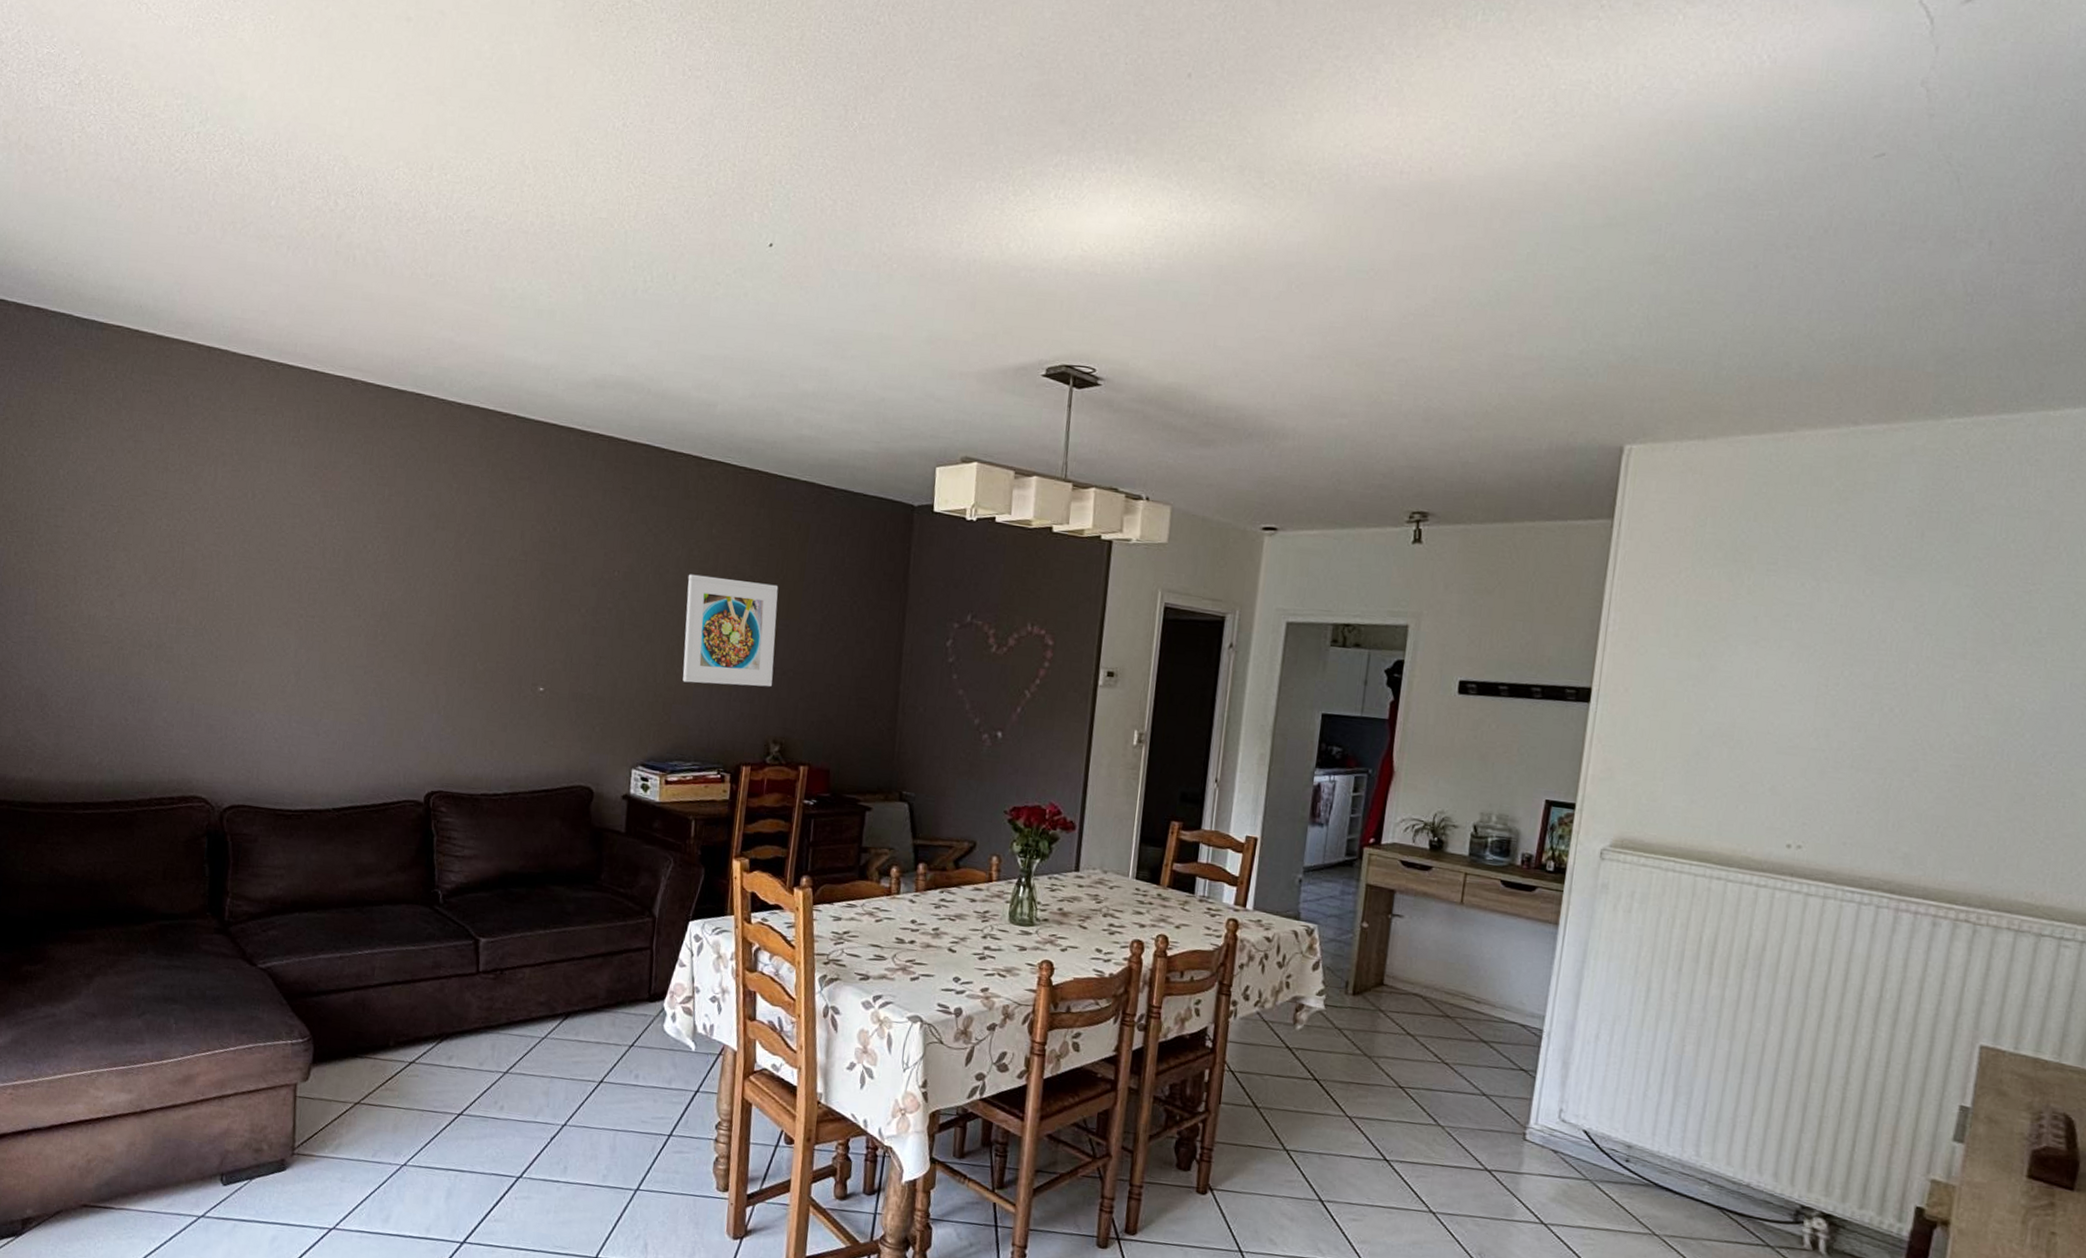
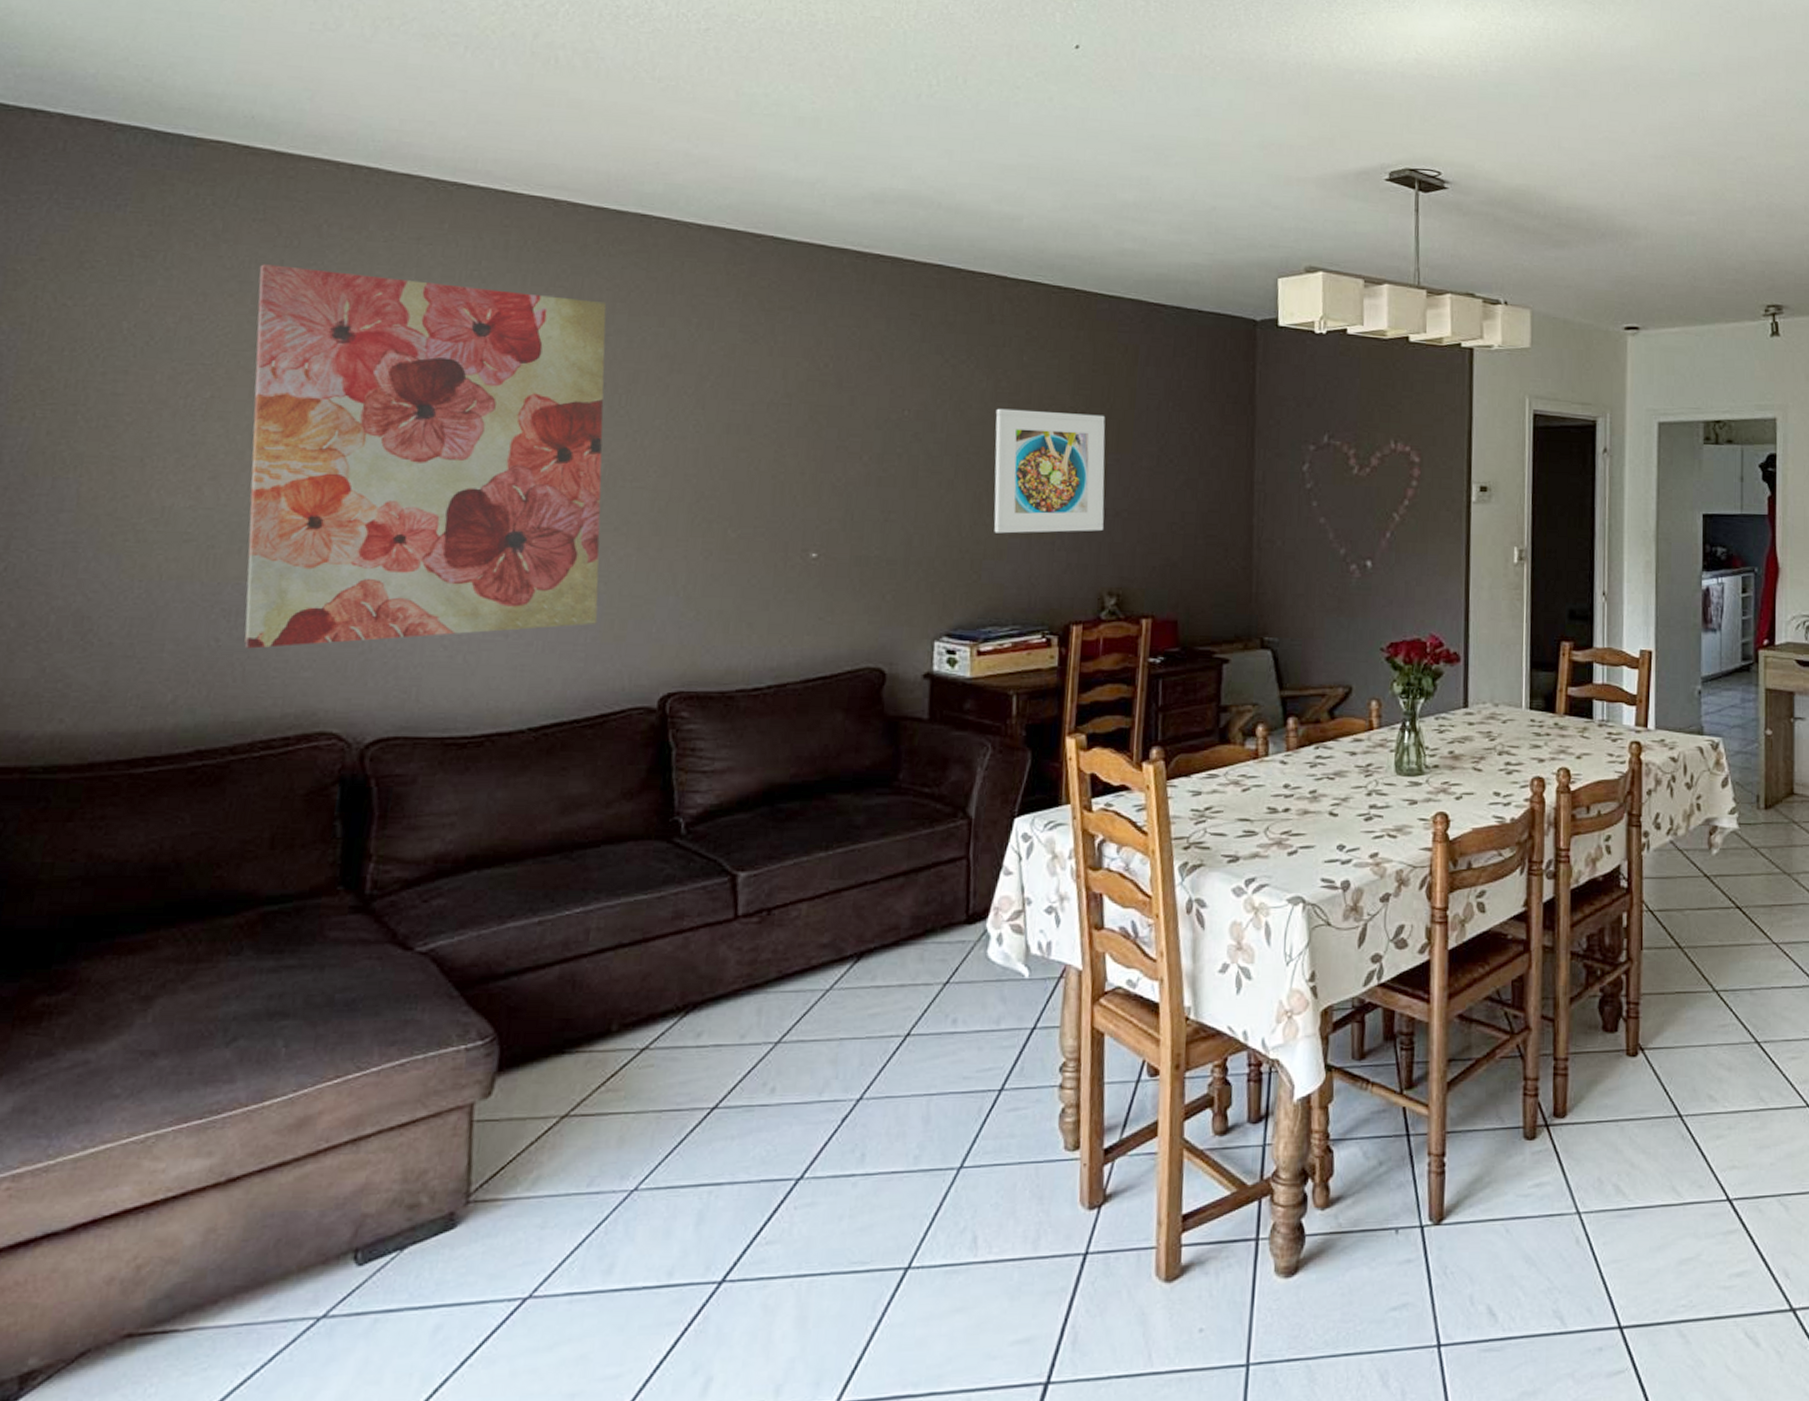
wall art: none [143,427,390,732] -> present [244,264,607,649]

